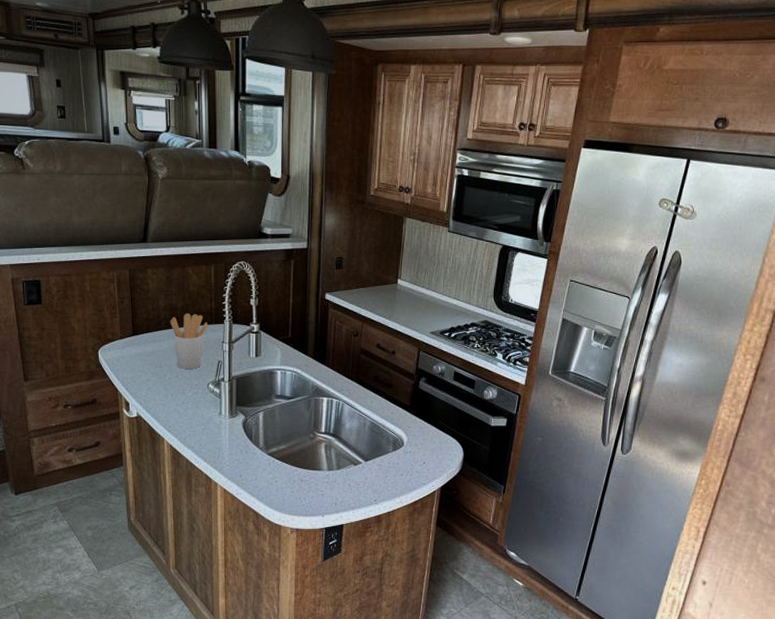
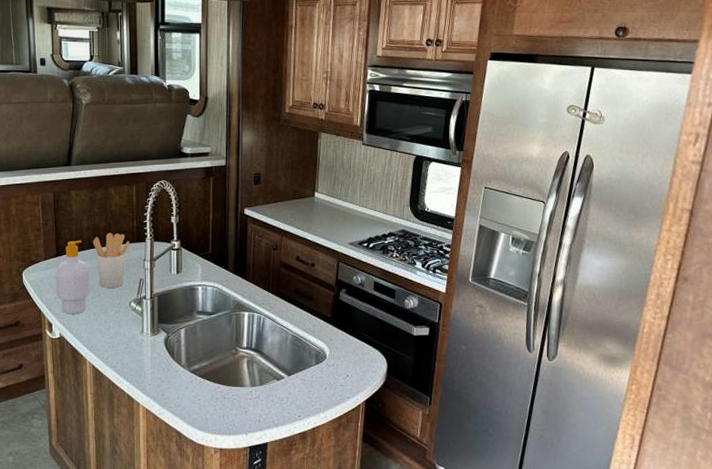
soap bottle: none [132,319,168,394] -> present [55,240,90,314]

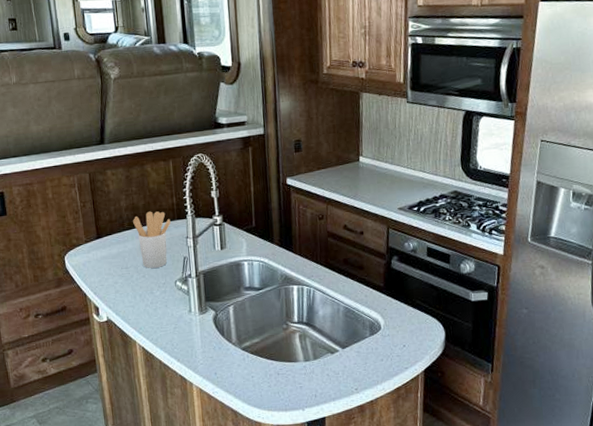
soap bottle: present [55,240,90,314] -> none [98,220,134,297]

